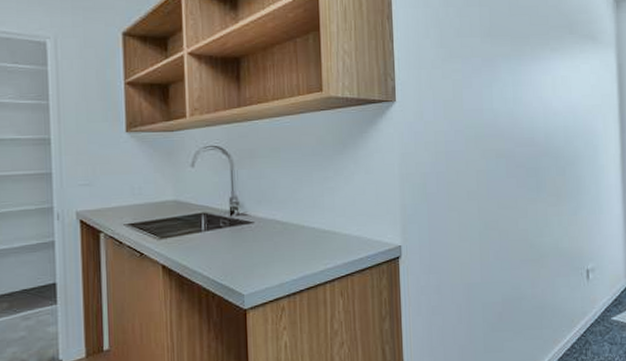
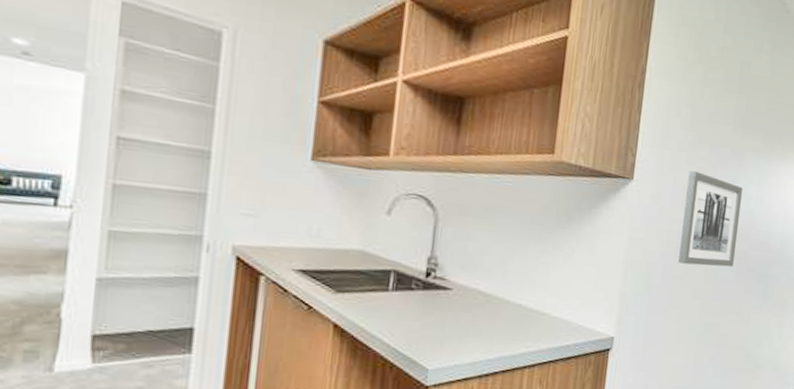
wall art: none [446,84,503,170] -> present [678,170,743,268]

